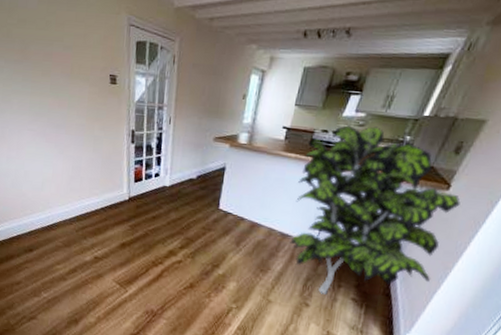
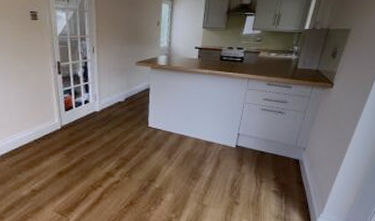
indoor plant: present [290,125,461,295] -> none [214,41,343,191]

